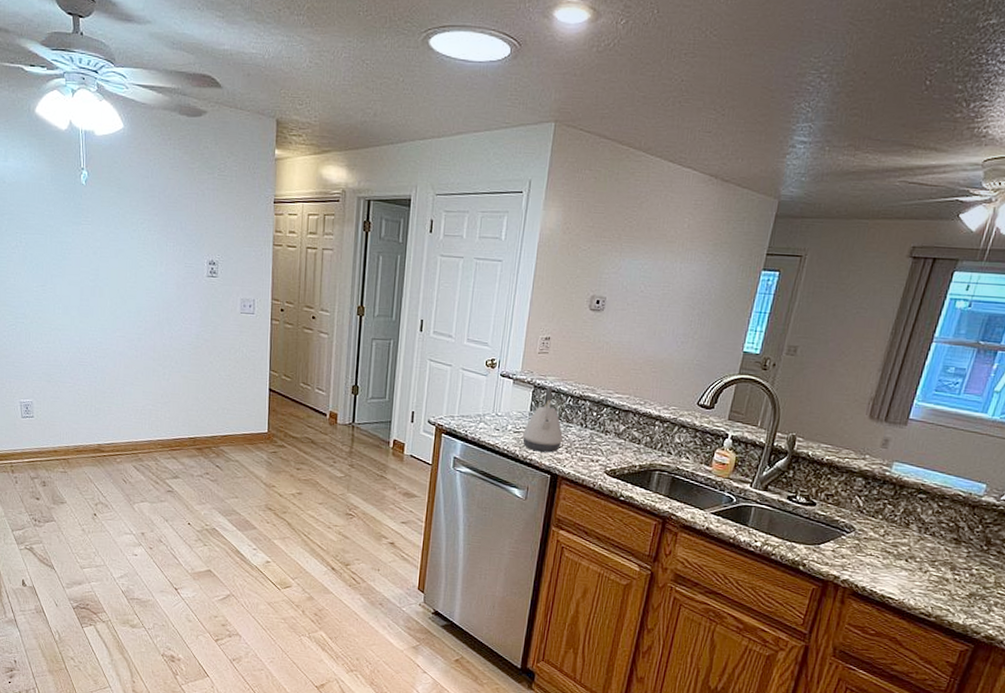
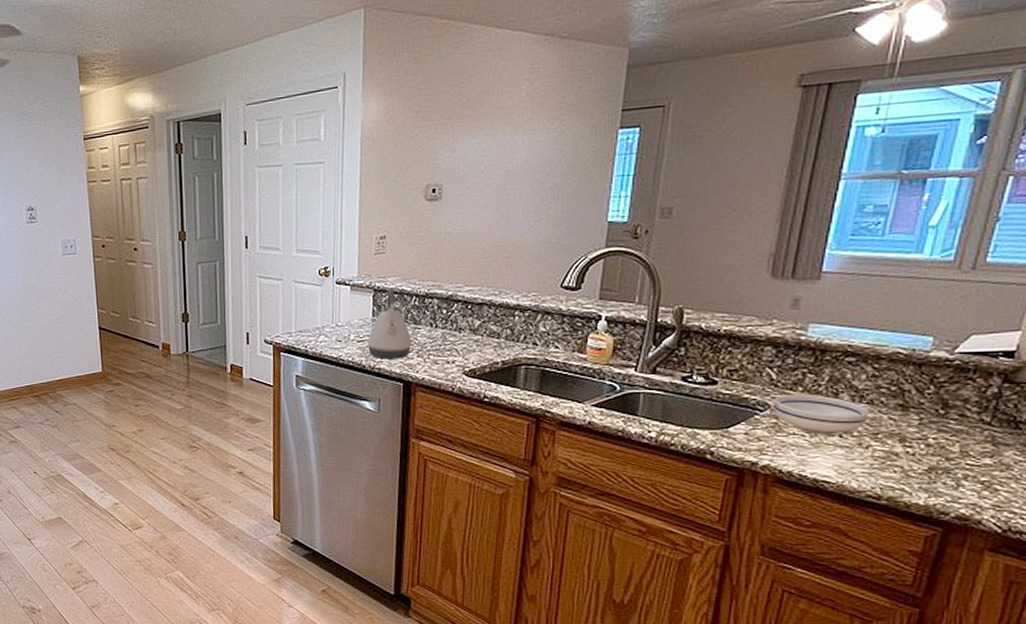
bowl: none [857,520,932,559] -> present [773,393,871,435]

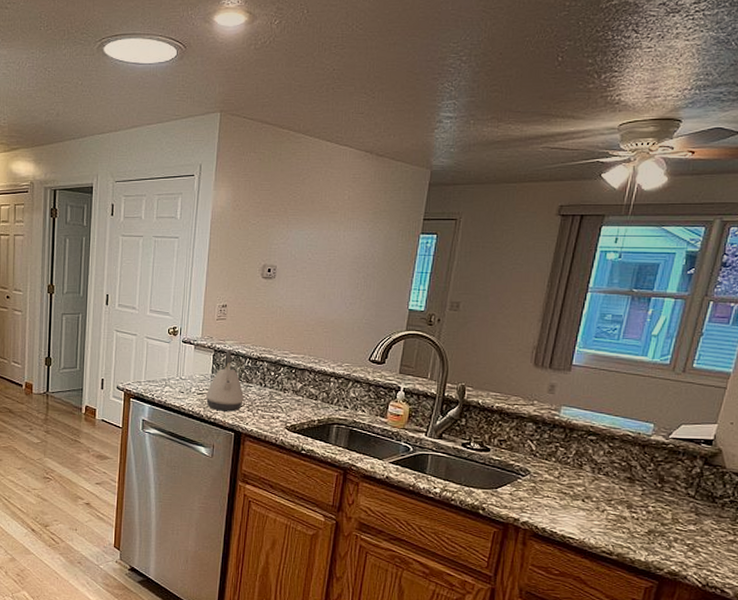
bowl: present [773,393,871,435] -> none [532,463,606,499]

